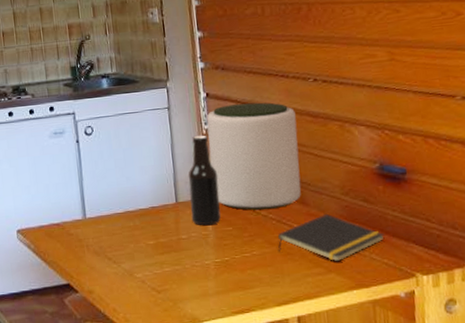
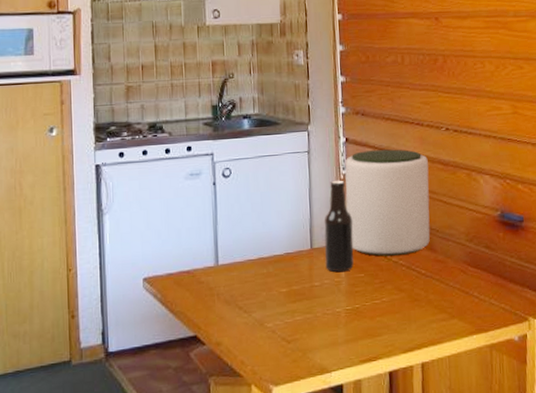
notepad: present [277,214,384,262] -> none [406,260,502,308]

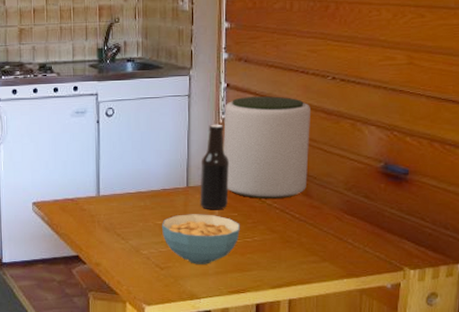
cereal bowl: none [287,277,368,334] -> present [162,214,240,264]

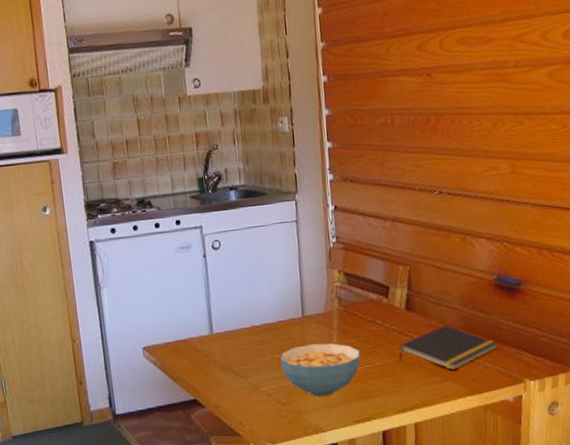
beer bottle: present [200,124,230,210] -> none [314,248,345,339]
plant pot: present [223,96,310,198] -> none [334,215,423,323]
notepad: none [278,207,380,252] -> present [398,325,498,371]

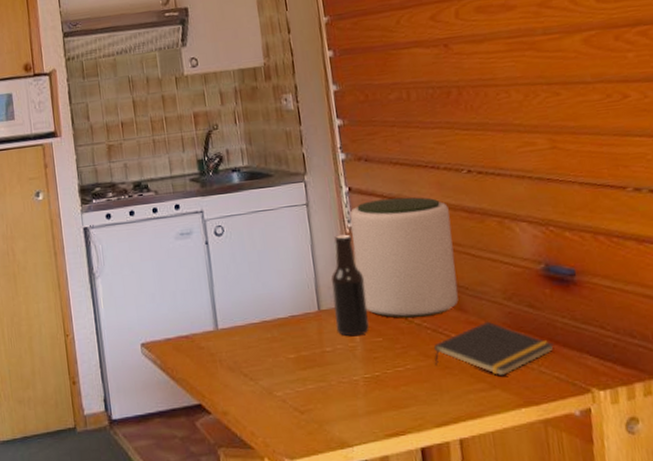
cereal bowl: present [280,343,360,397] -> none [295,341,389,404]
beer bottle: none [314,248,345,339] -> present [330,234,369,337]
plant pot: none [334,215,423,323] -> present [349,197,459,318]

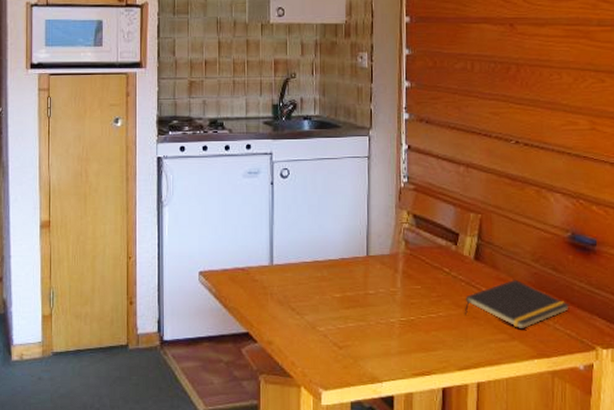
beer bottle: present [330,234,369,337] -> none [381,188,412,282]
plant pot: present [349,197,459,318] -> none [405,160,495,270]

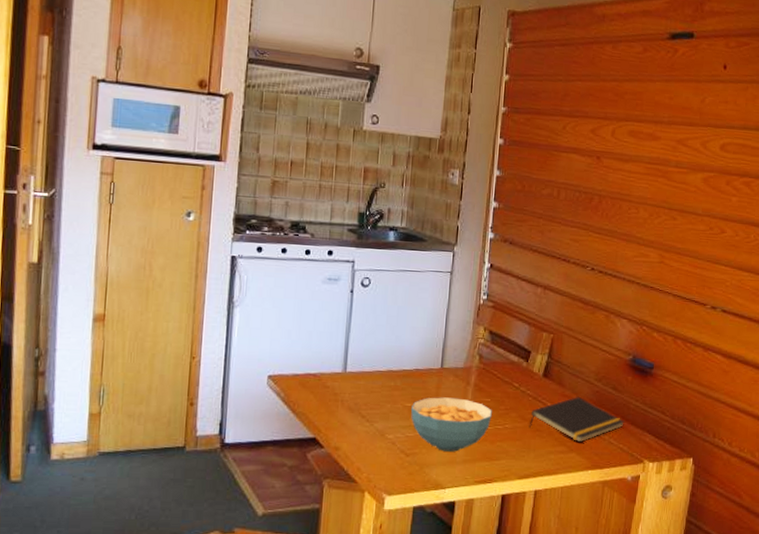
cereal bowl: none [340,286,424,343] -> present [411,397,492,452]

